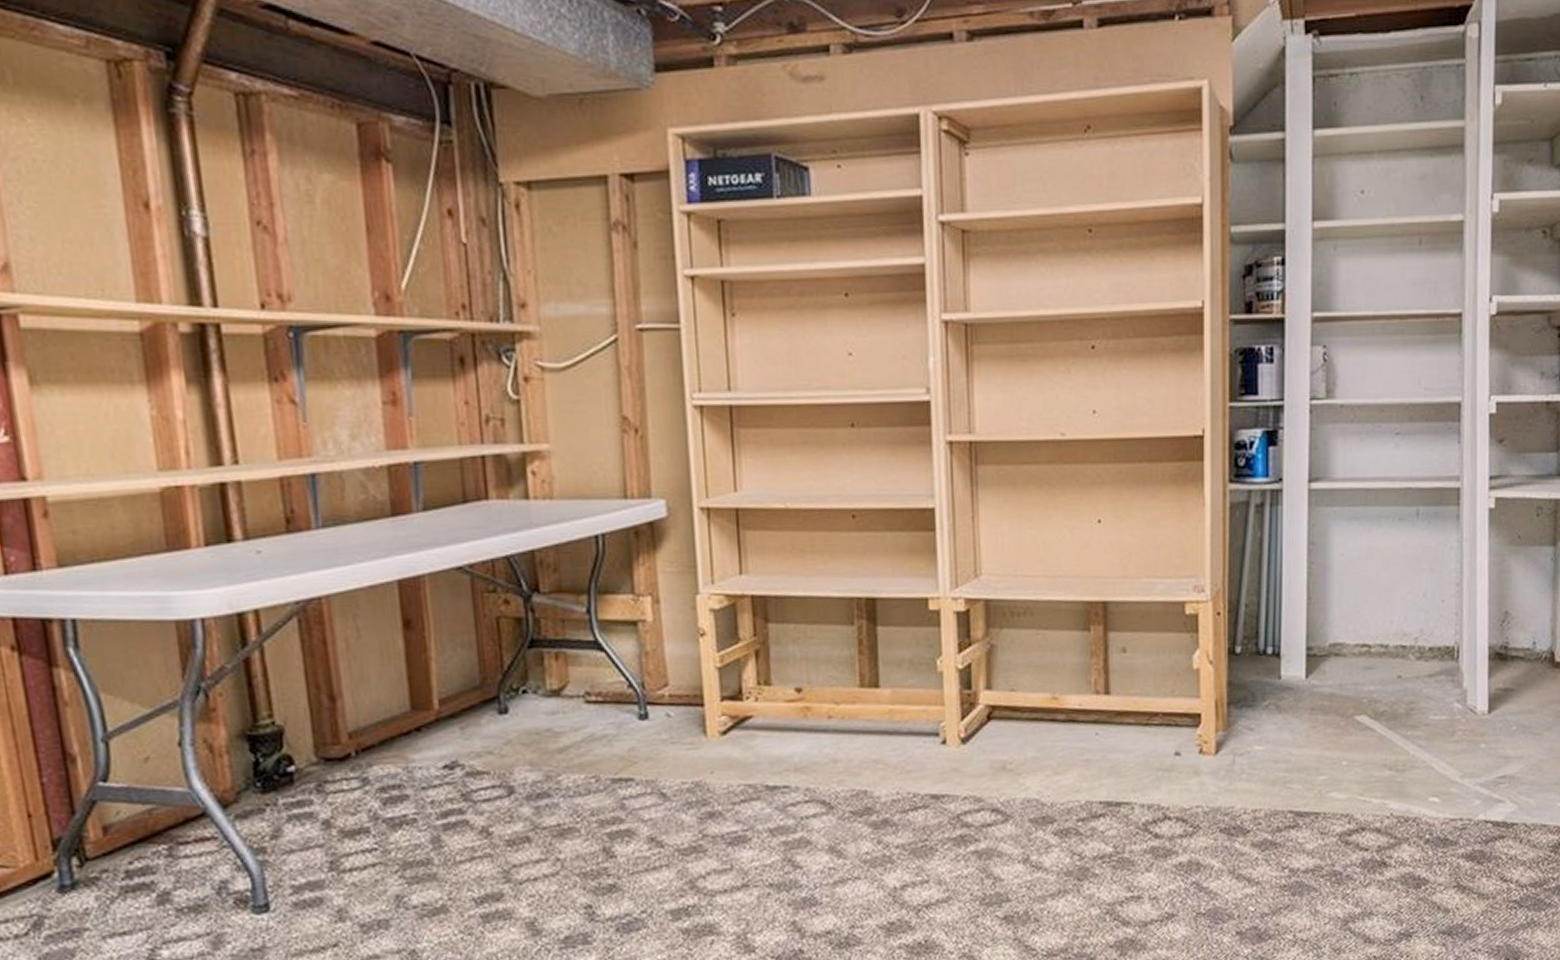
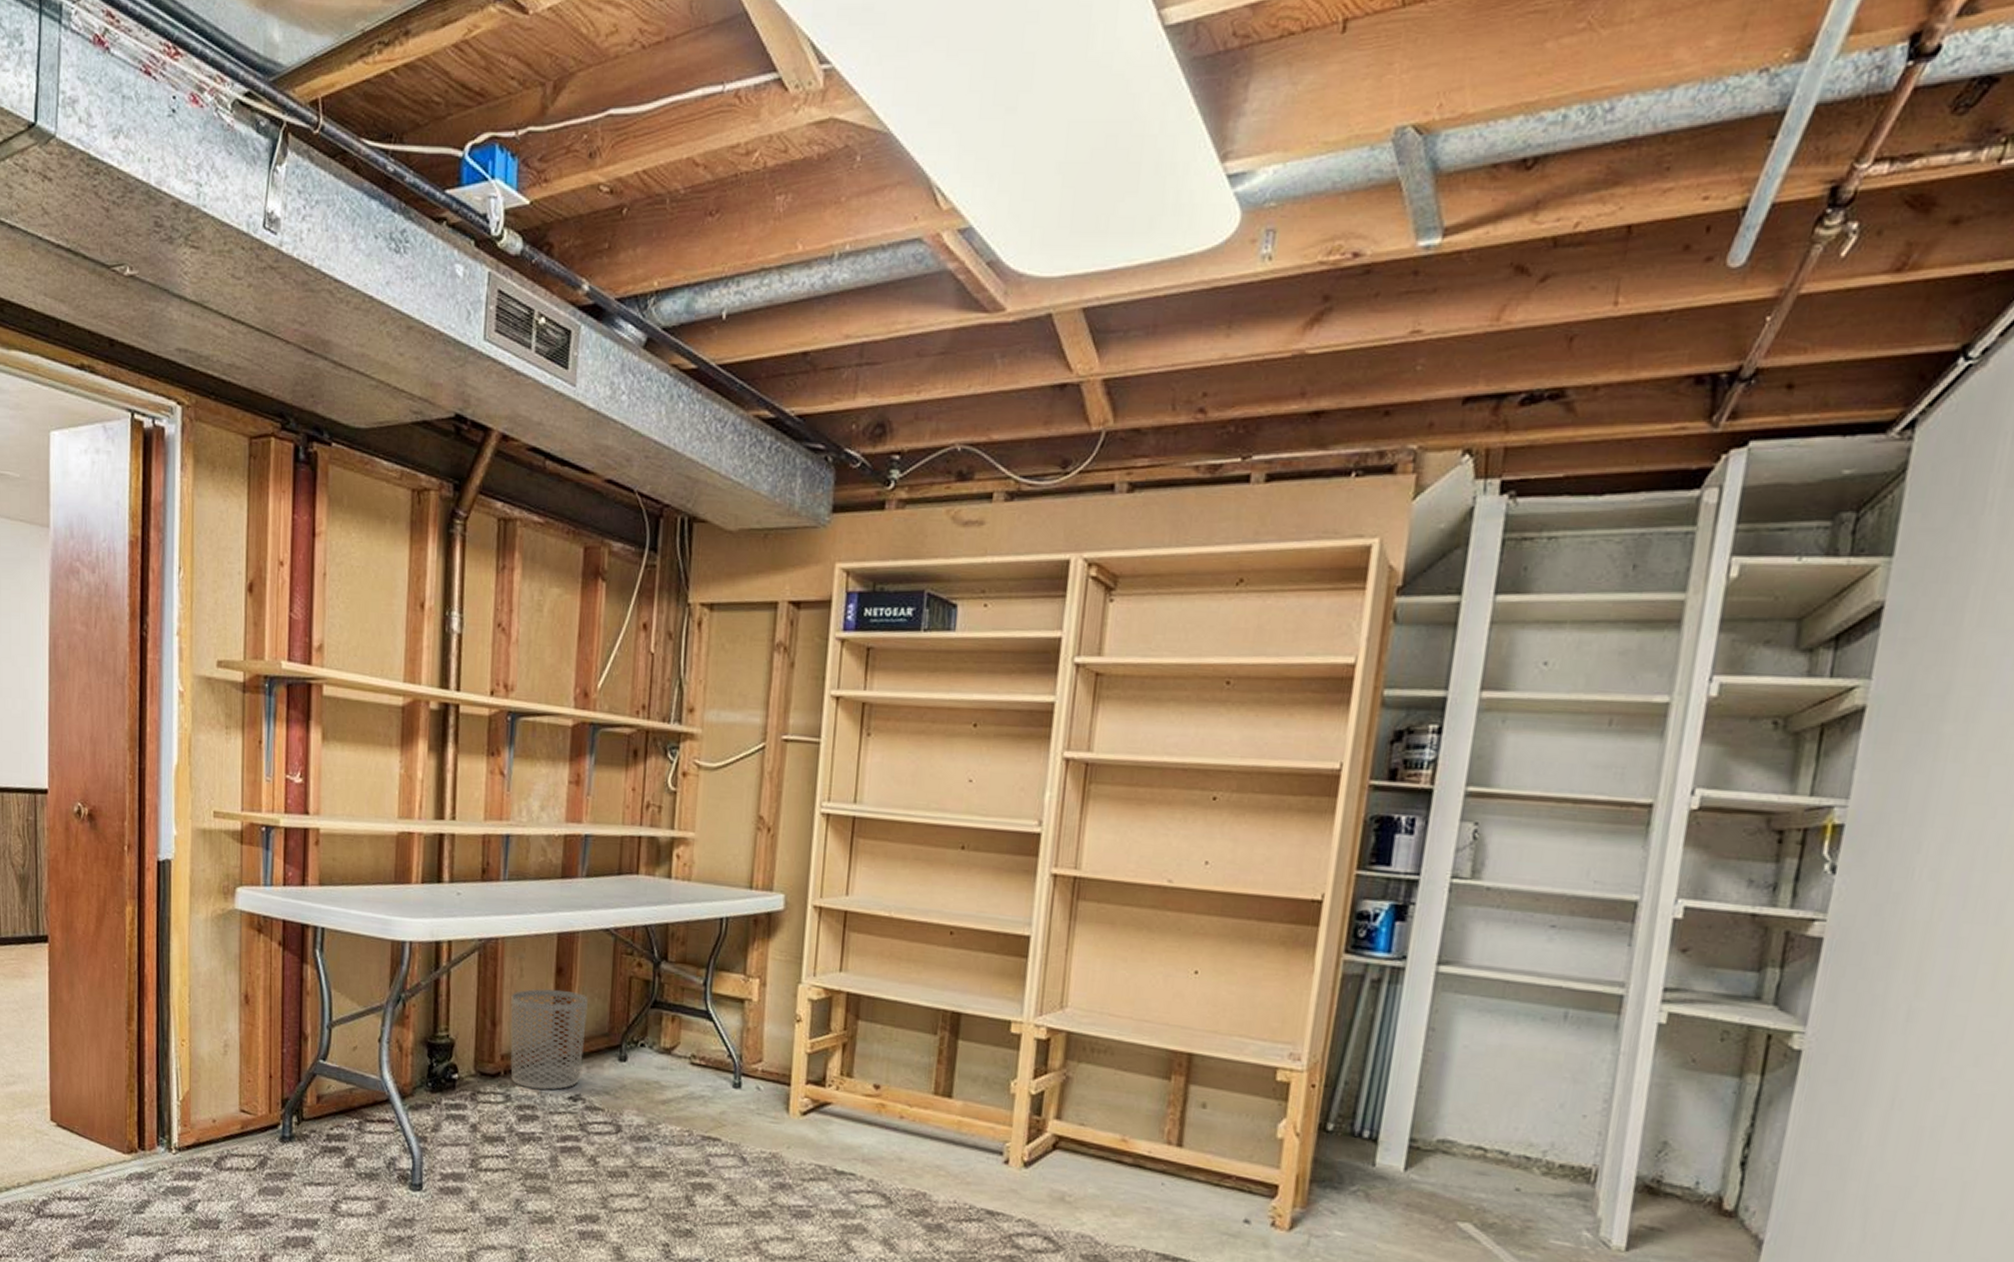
waste bin: none [349,645,454,765] -> present [510,989,588,1091]

